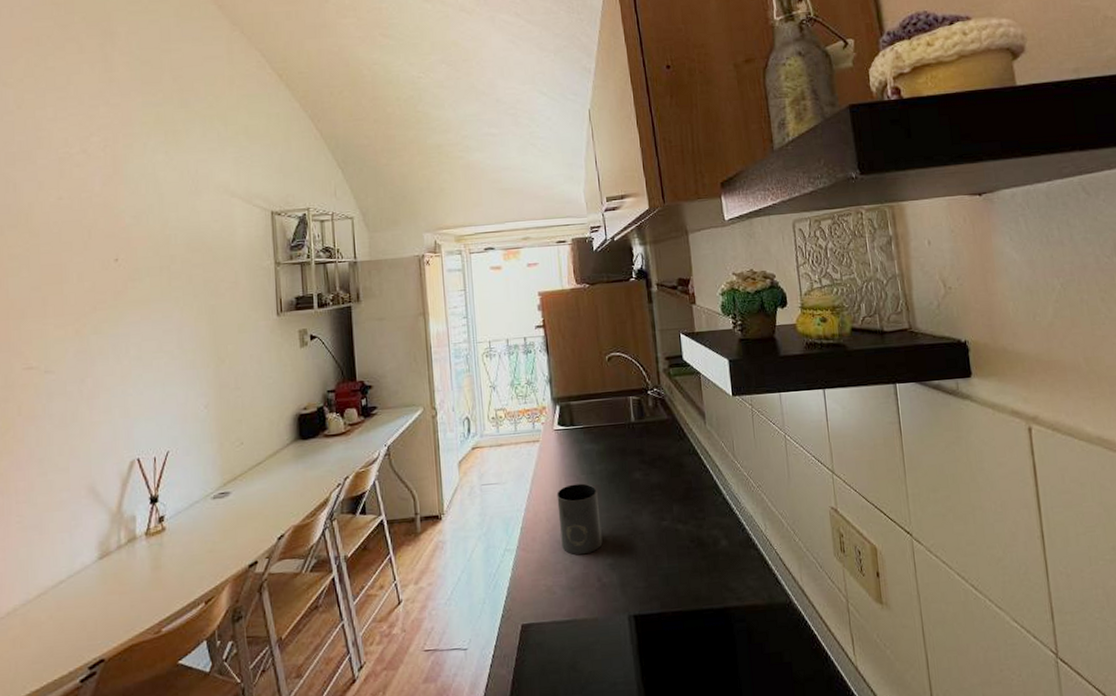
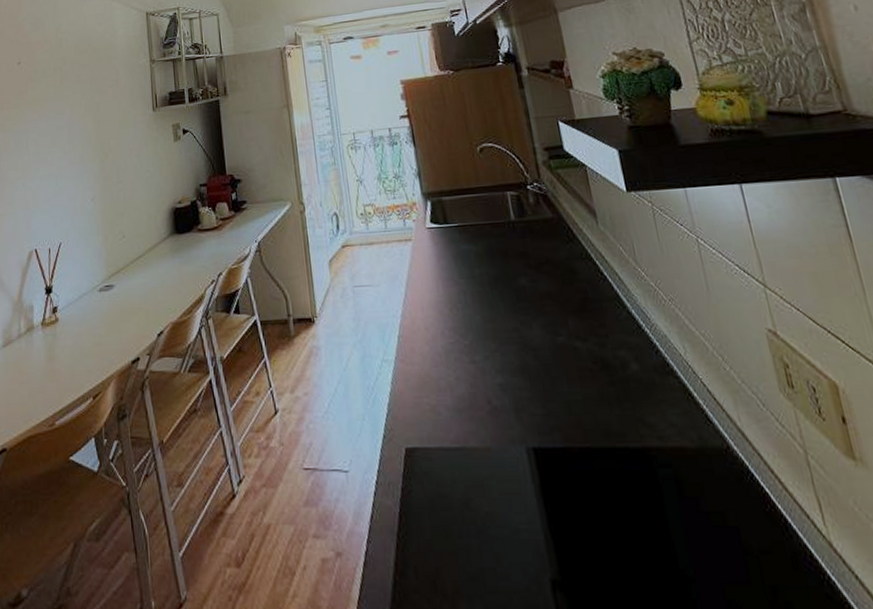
mug: present [556,483,603,555] -> none [434,288,490,371]

